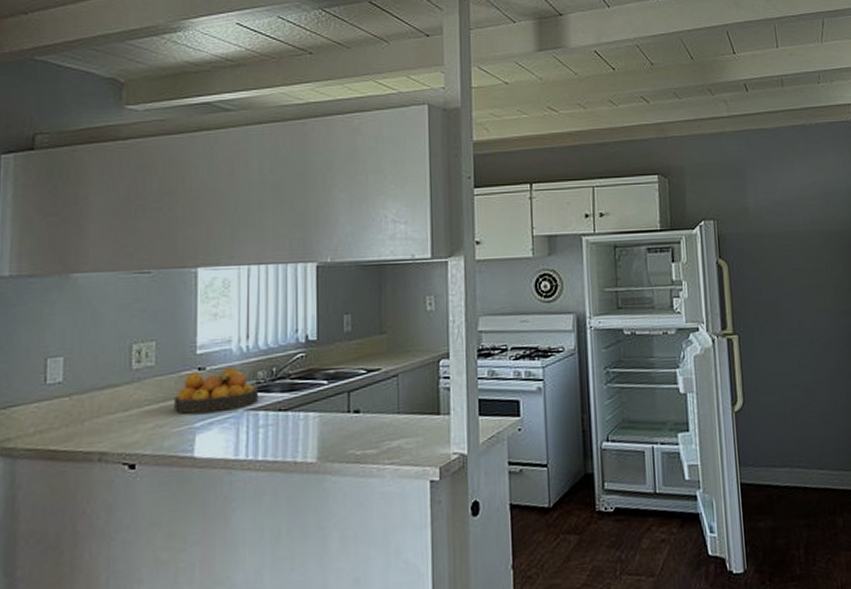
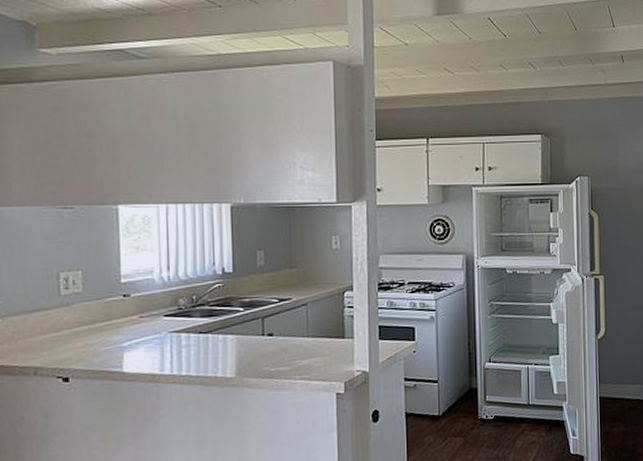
fruit bowl: present [174,367,259,414] -> none [102,294,181,335]

